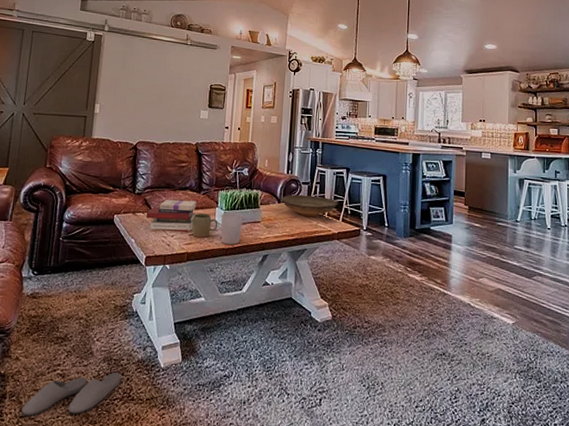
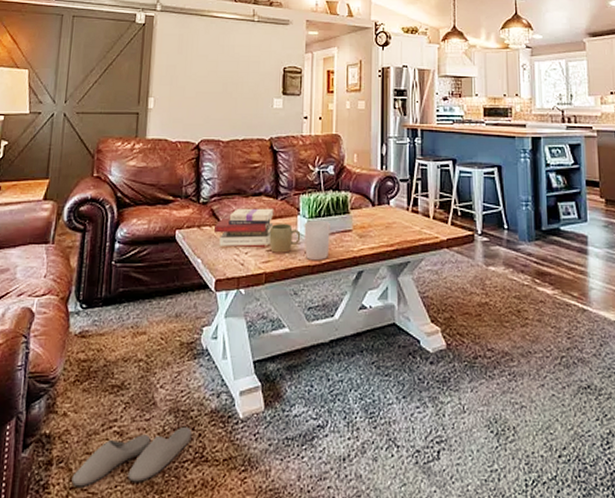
decorative bowl: present [281,194,339,218] -> none [376,194,446,222]

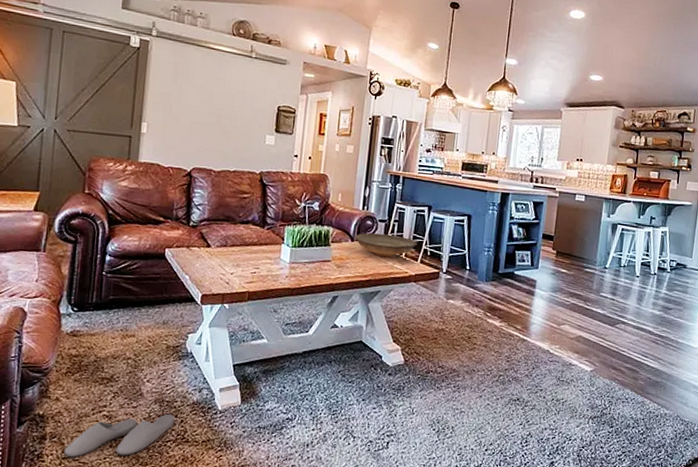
books: present [214,208,274,248] -> none [202,234,261,271]
mug: present [269,223,301,253] -> none [253,249,284,276]
candle holder: present [304,220,330,261] -> none [286,249,312,285]
decorative bowl: none [376,194,446,222] -> present [355,232,418,258]

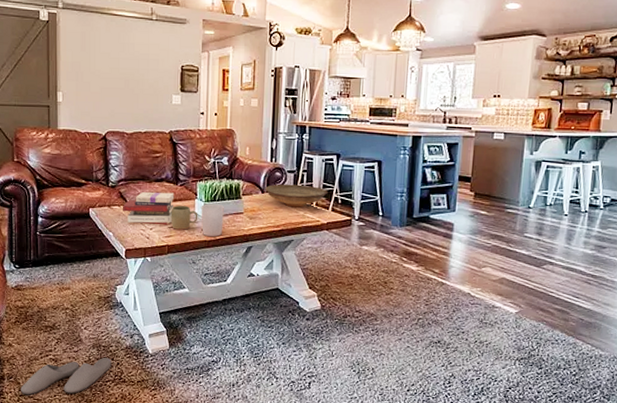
books: none [202,234,261,271] -> present [123,192,175,226]
mug: none [253,249,284,276] -> present [170,205,198,230]
candle holder: none [286,249,312,285] -> present [201,203,224,237]

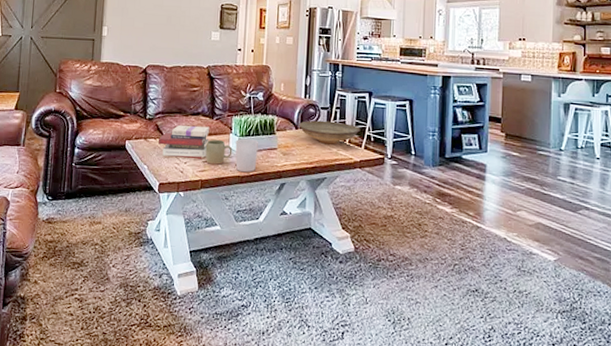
slippers: present [20,357,112,395] -> none [42,298,138,339]

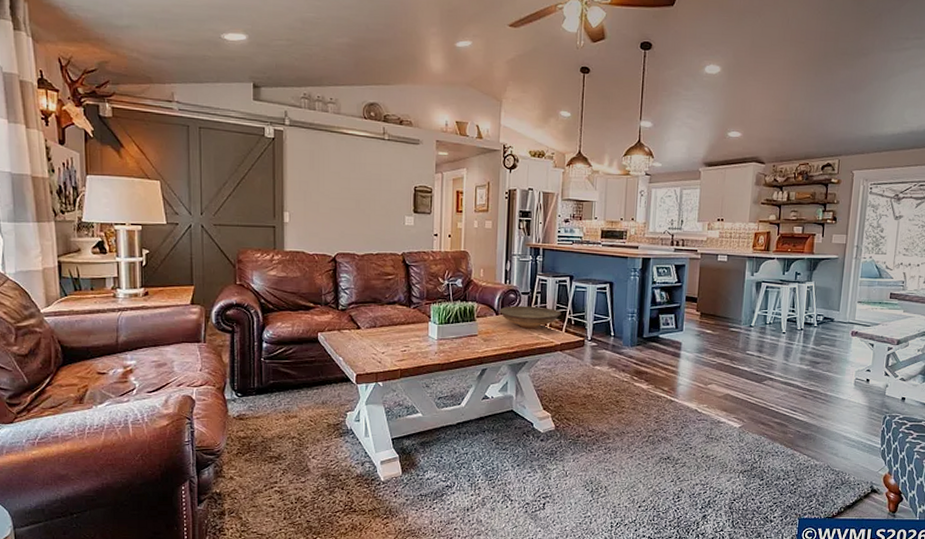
books: present [158,125,210,160] -> none [353,315,408,349]
mug: present [205,139,233,165] -> none [403,328,432,353]
candle holder: present [235,138,258,173] -> none [434,326,458,360]

